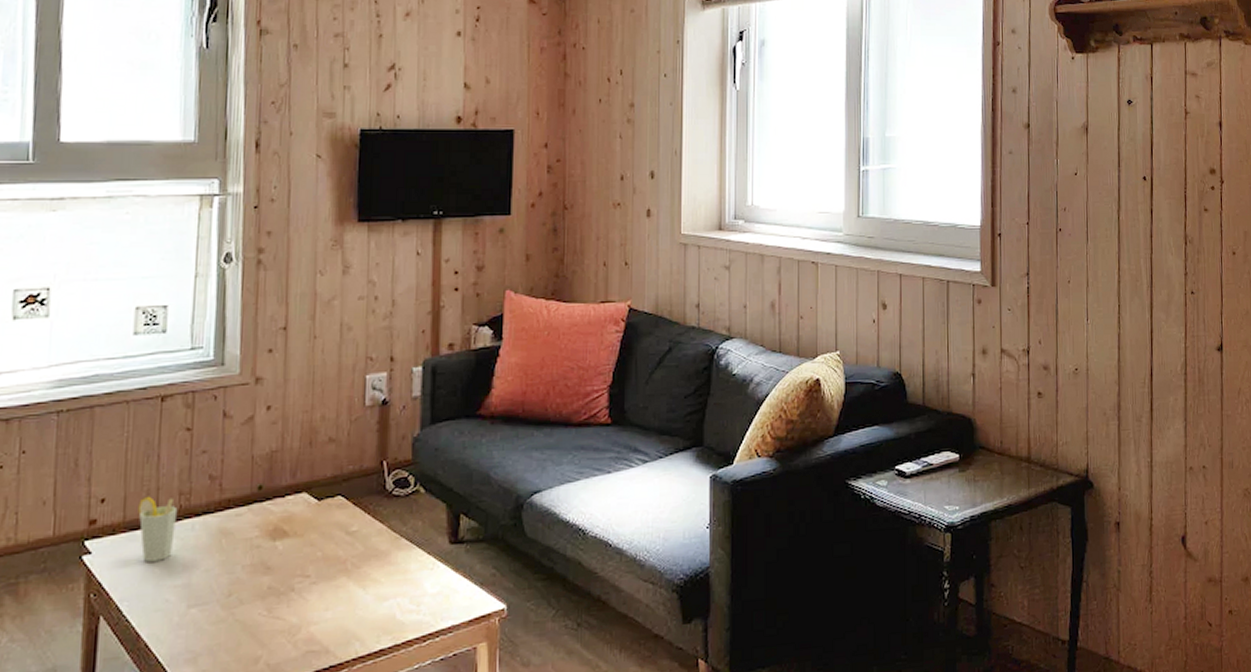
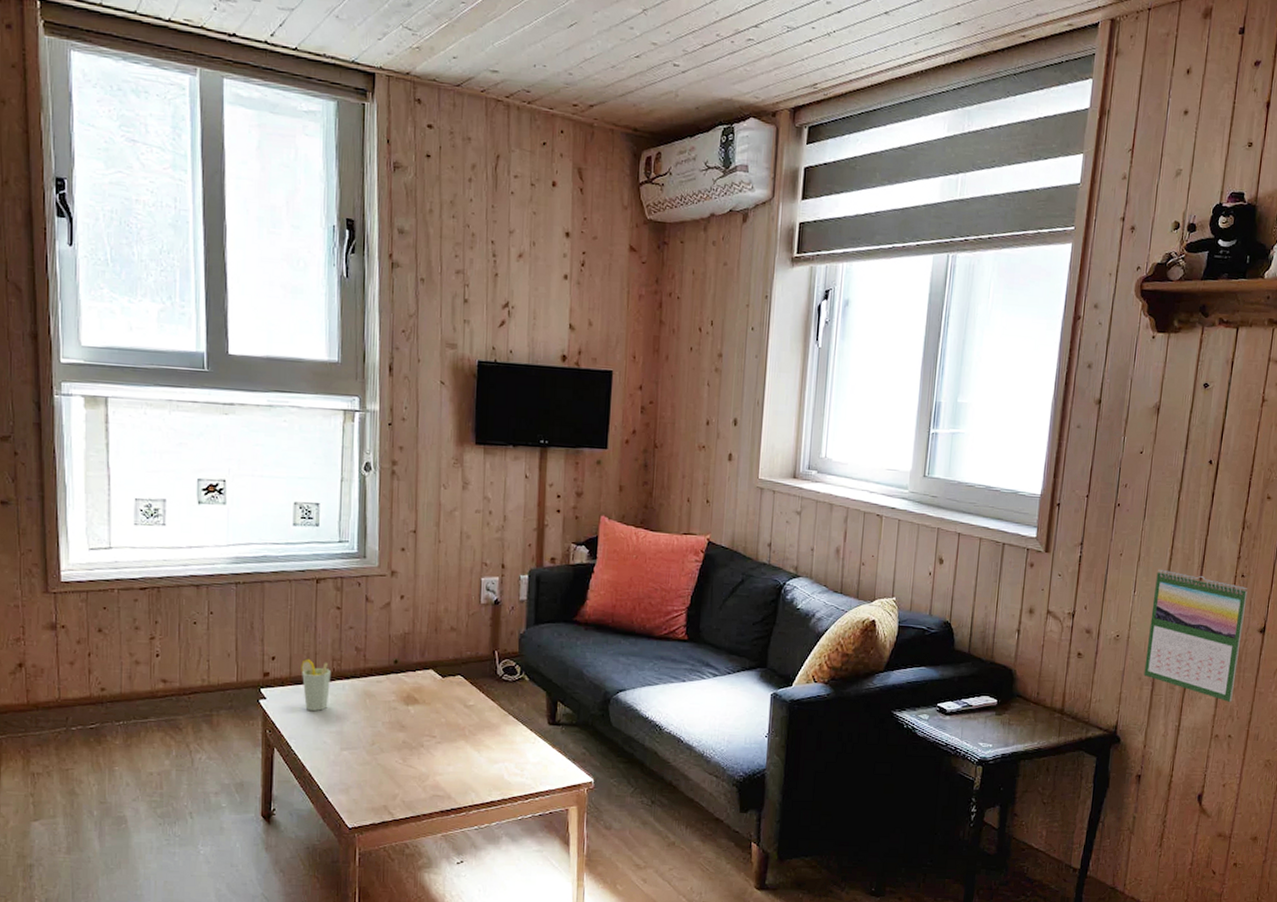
calendar: none [1107,293,1201,429] -> present [1144,569,1248,702]

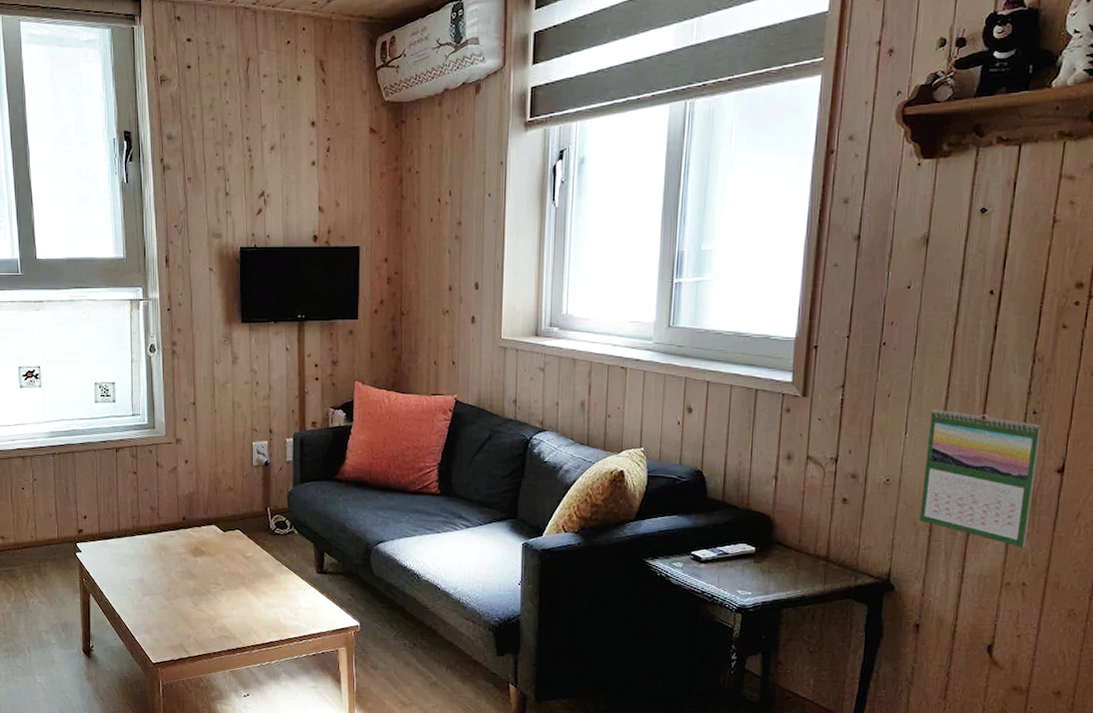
cup: present [301,658,332,711] -> none [107,517,132,562]

